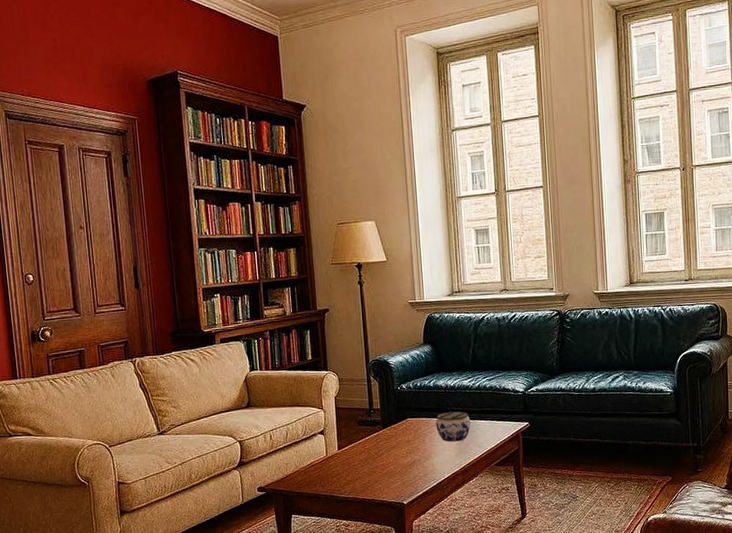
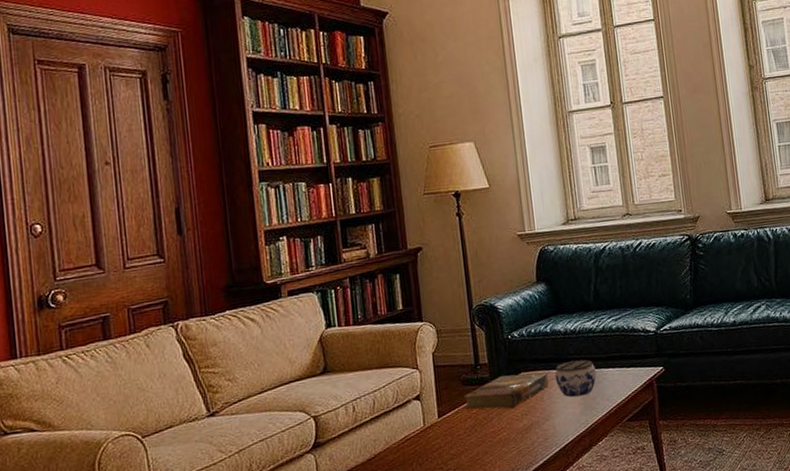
book: none [359,419,431,448] -> present [463,373,549,410]

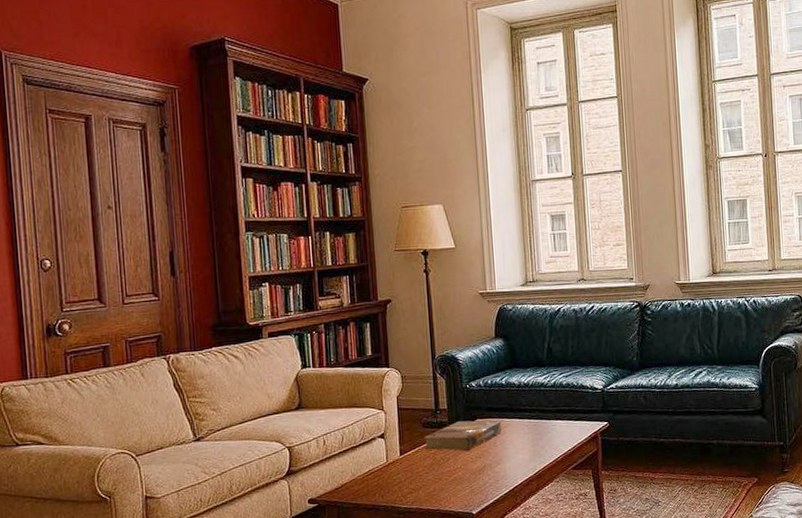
jar: present [555,359,597,398] -> none [508,410,546,445]

